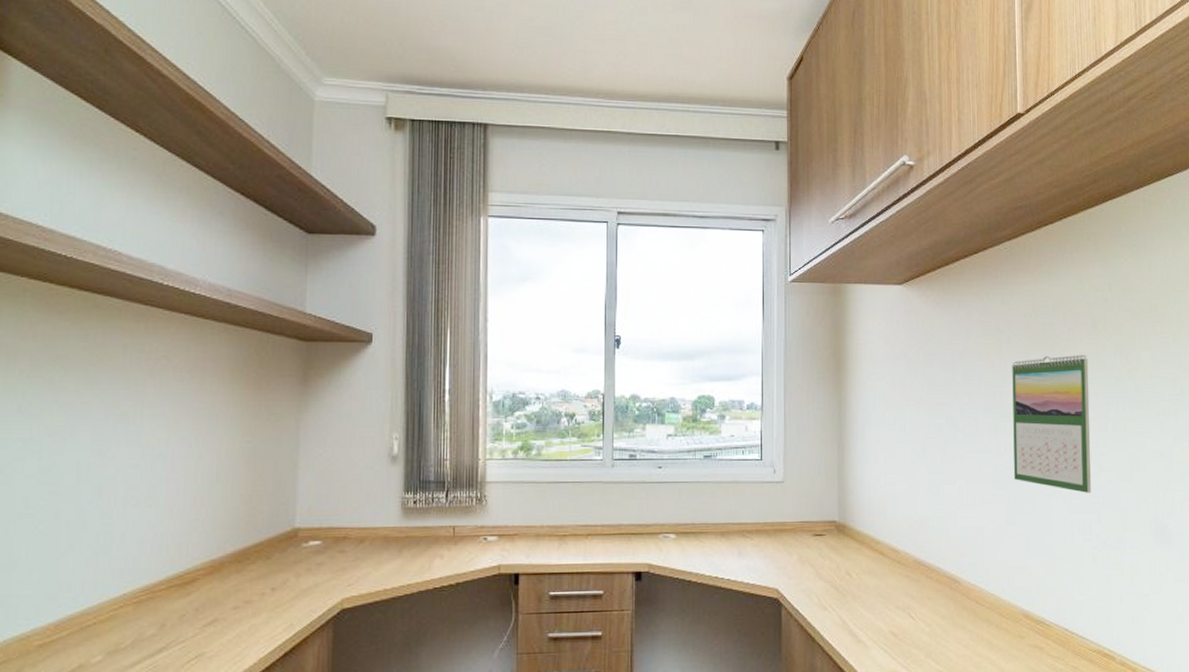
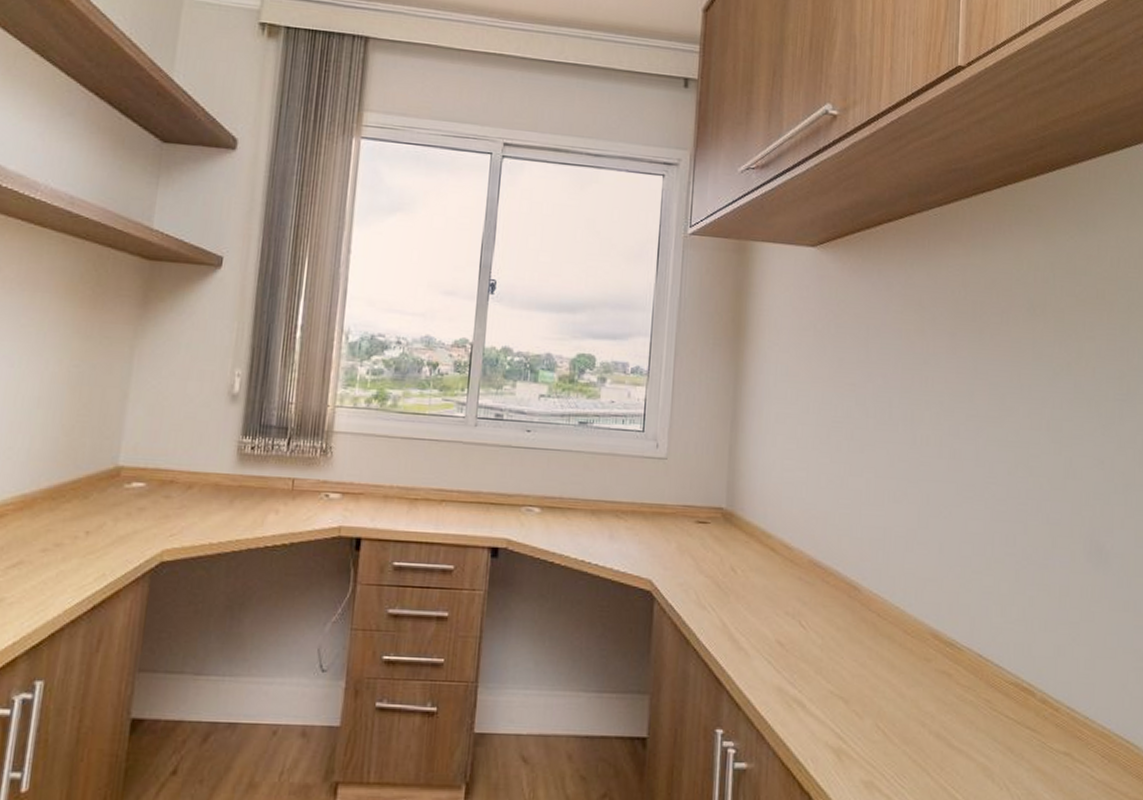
calendar: present [1012,354,1091,493] -> none [930,339,1023,500]

